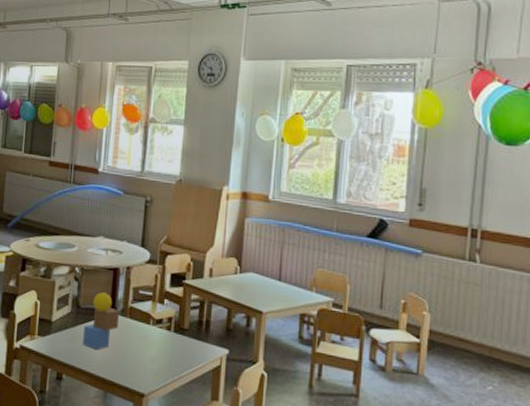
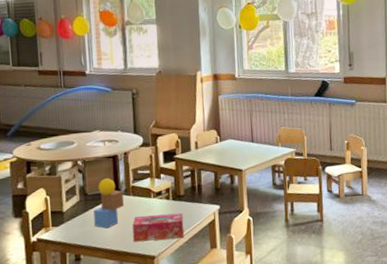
tissue box: none [123,342,184,380] -> present [132,212,184,242]

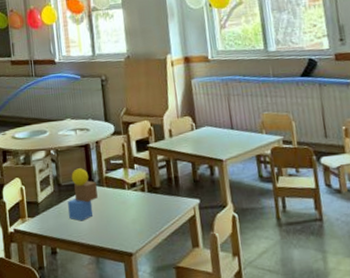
tissue box: present [132,212,184,242] -> none [107,206,162,237]

